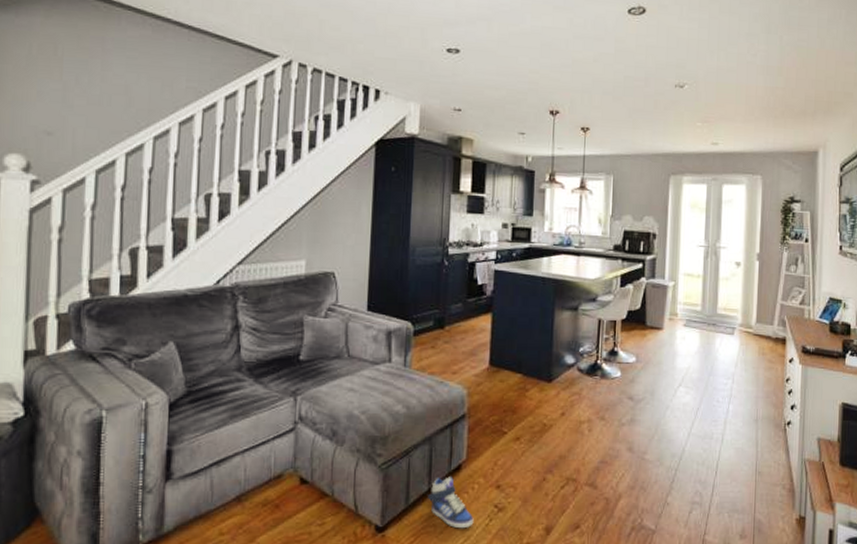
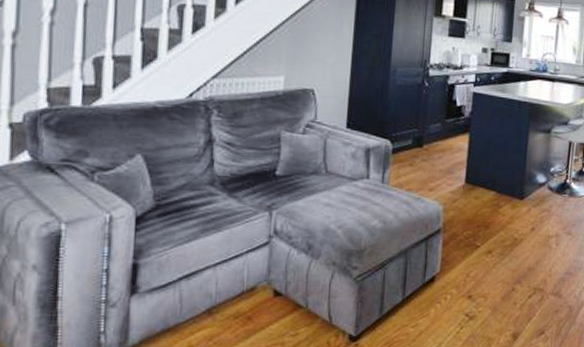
sneaker: present [428,477,474,529] -> none [402,288,446,337]

